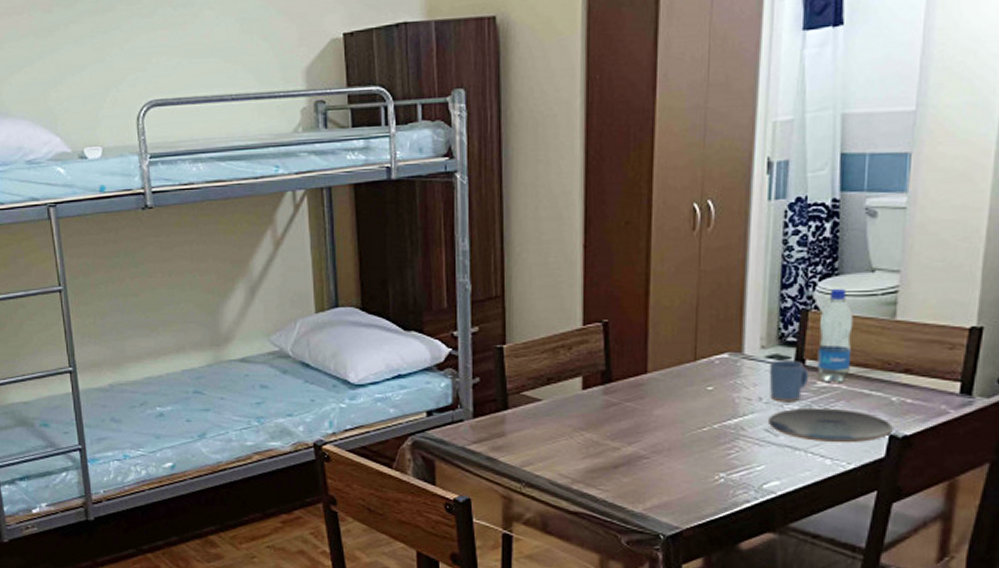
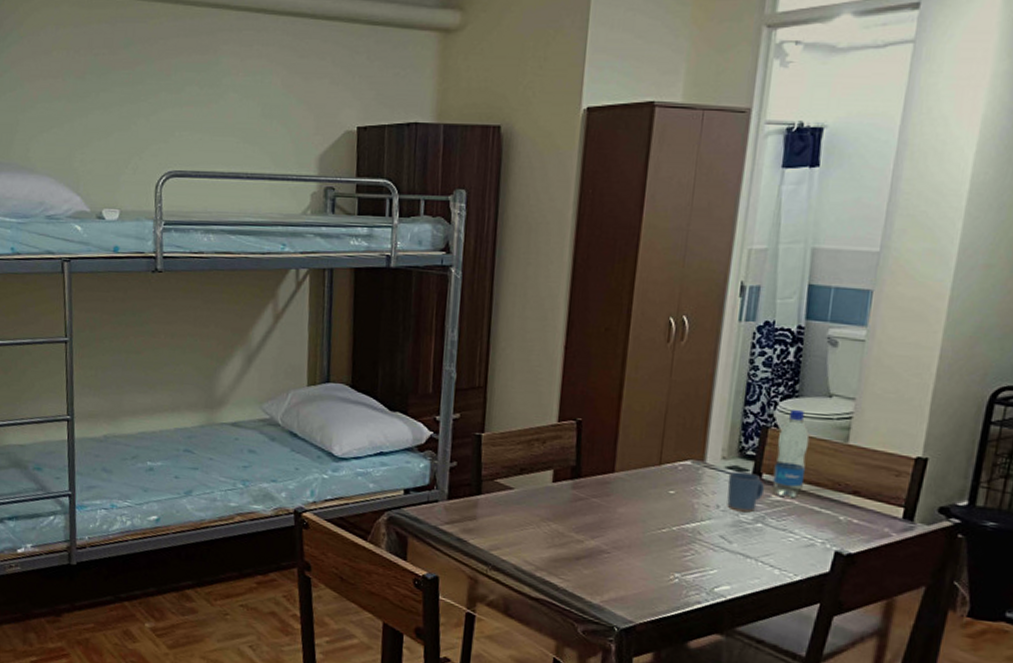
plate: present [767,407,893,443] -> none [722,518,839,556]

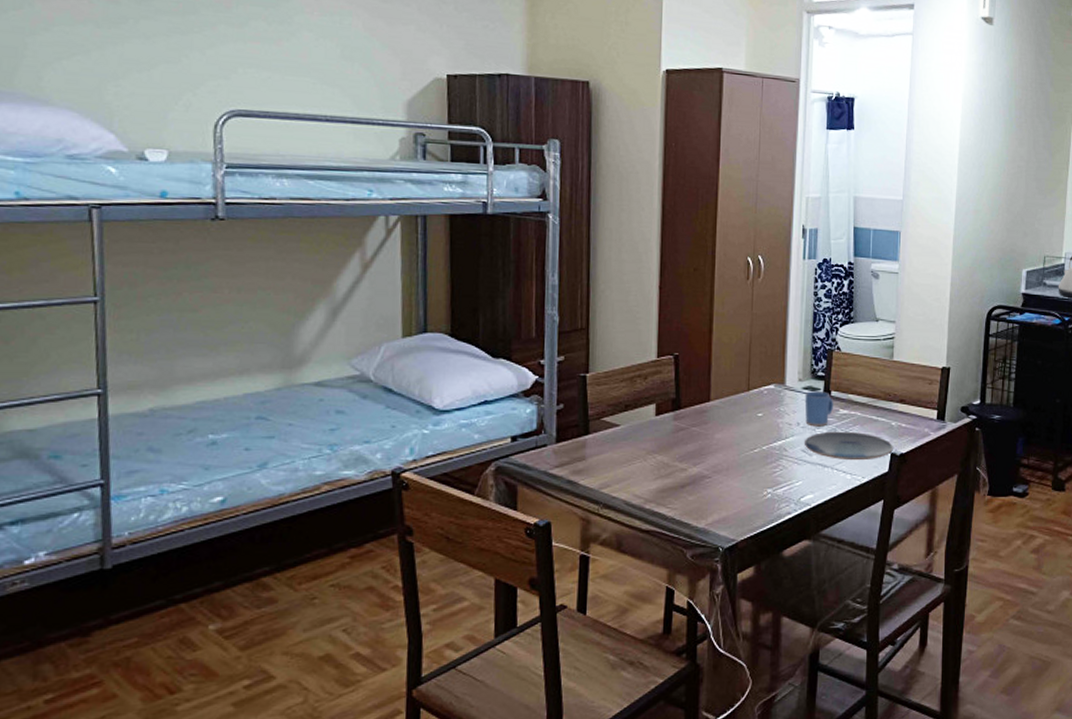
plate: none [722,518,839,556] -> present [803,431,893,461]
bottle: present [772,409,810,499] -> none [839,333,865,411]

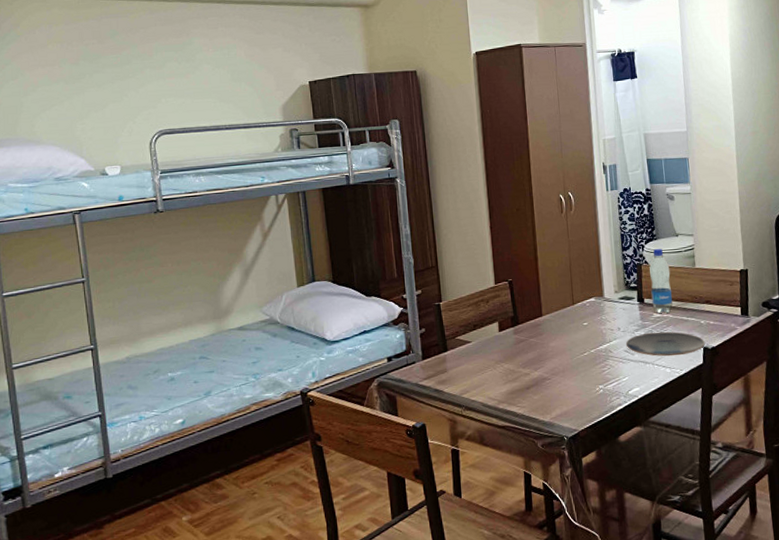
mug: present [804,391,834,425] -> none [621,300,648,329]
bottle: none [839,333,865,411] -> present [649,248,673,314]

